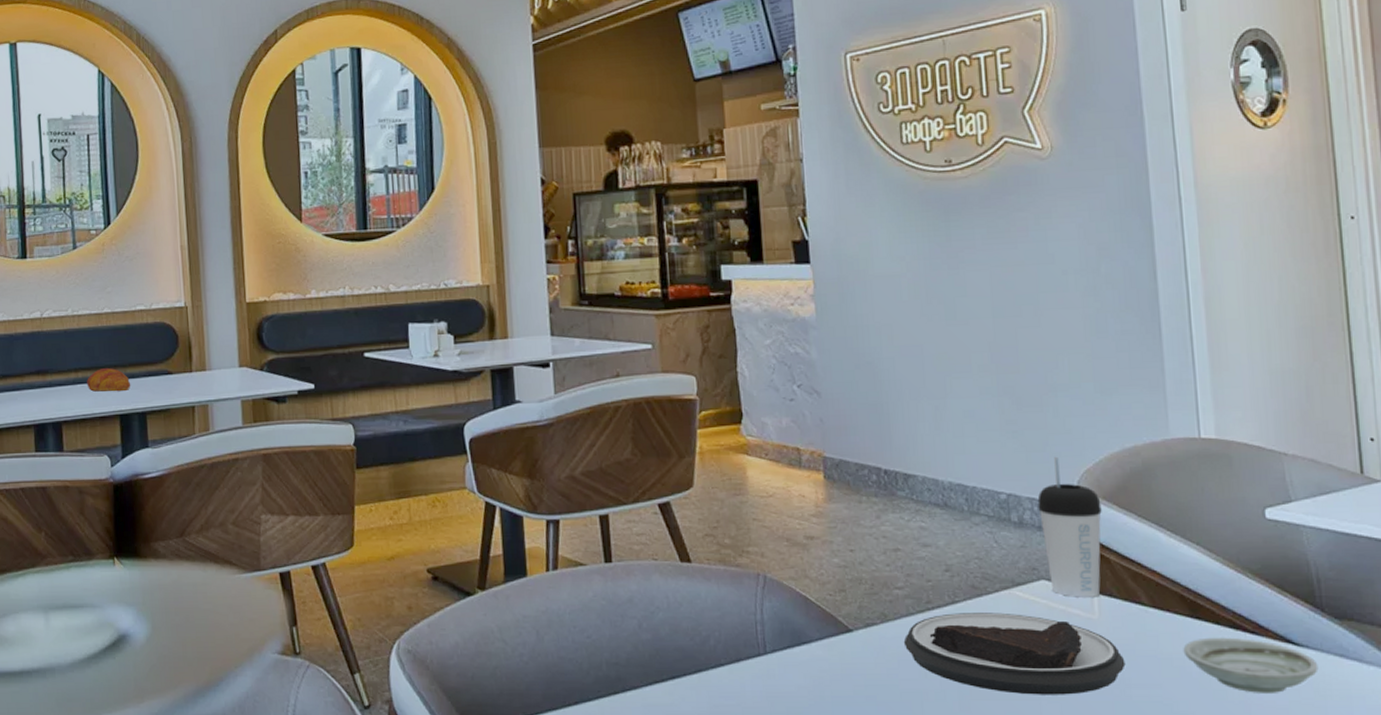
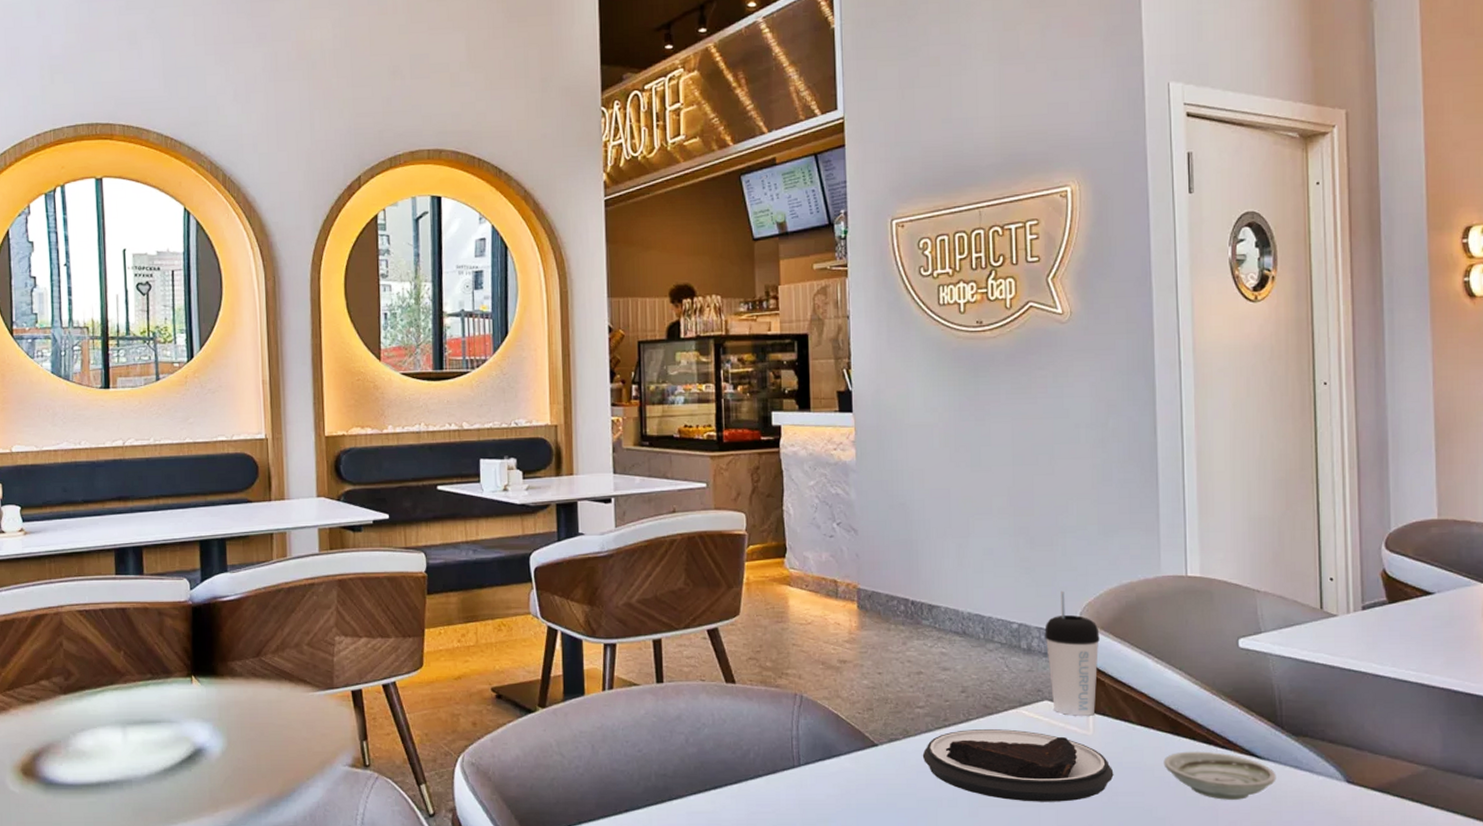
croissant: present [87,367,131,393] -> none [168,495,211,519]

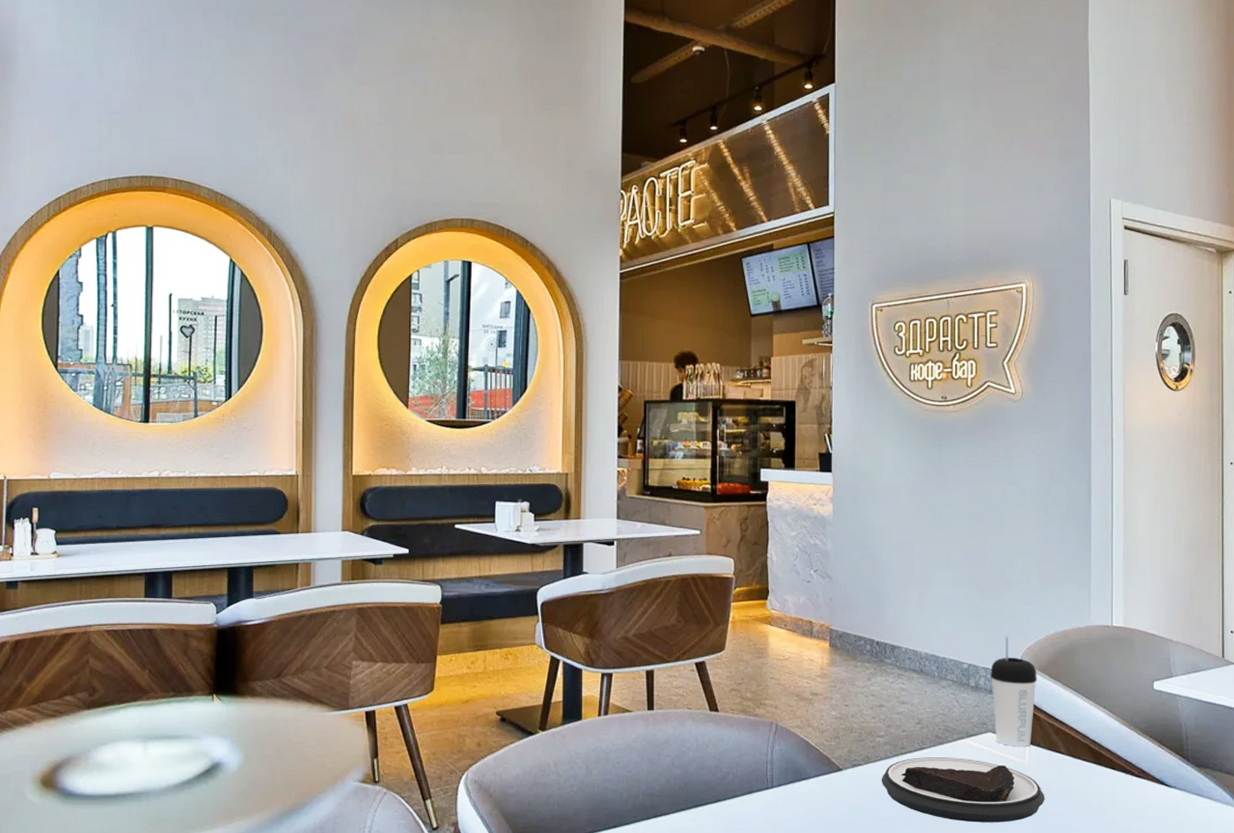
saucer: present [1163,751,1276,800] -> none [1088,779,1182,823]

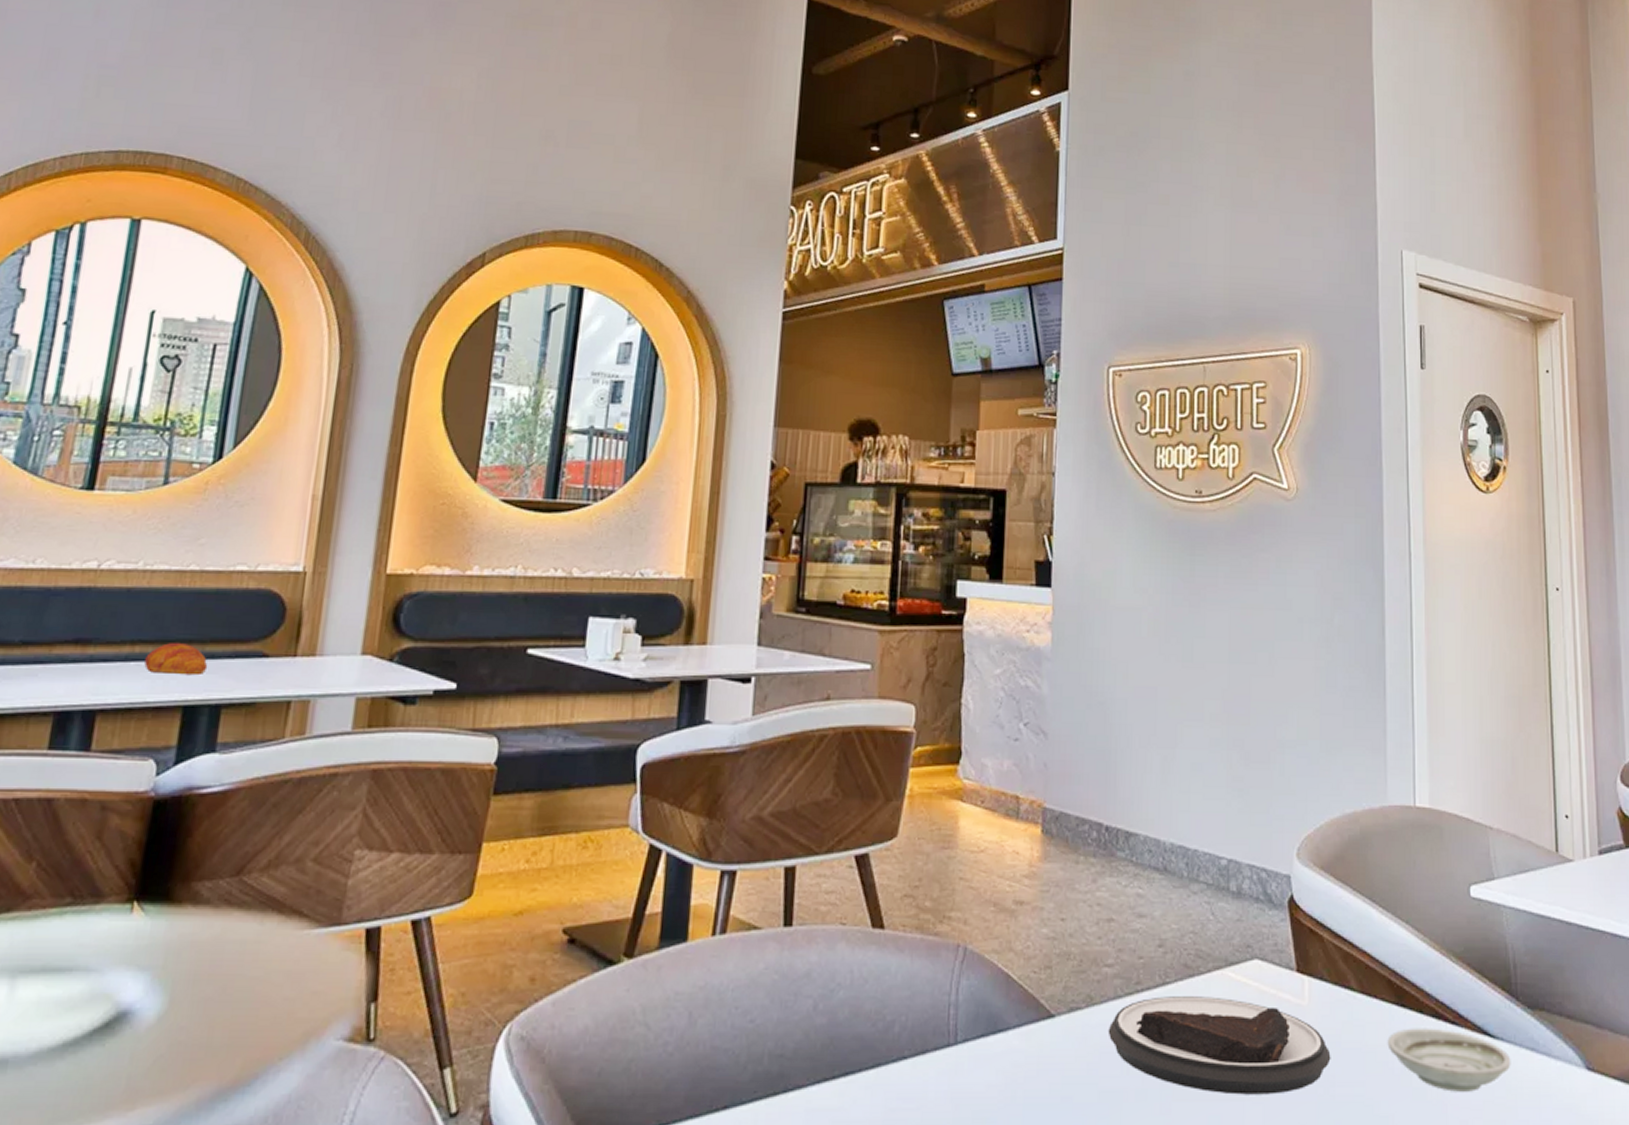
croissant: none [199,525,241,547] -> present [144,642,208,676]
beverage cup: present [990,636,1037,748] -> none [1257,819,1319,982]
saucer: none [1088,779,1182,823] -> present [1387,1028,1511,1092]

